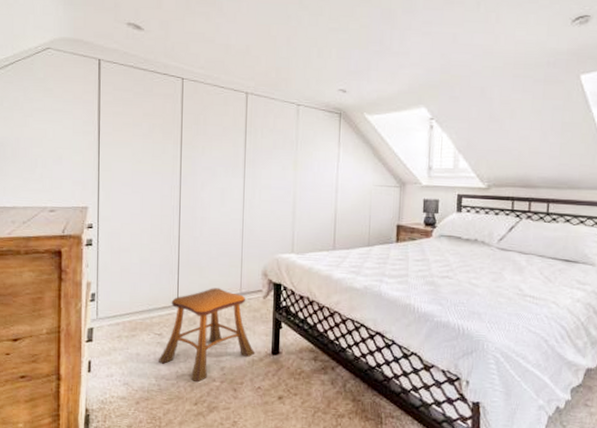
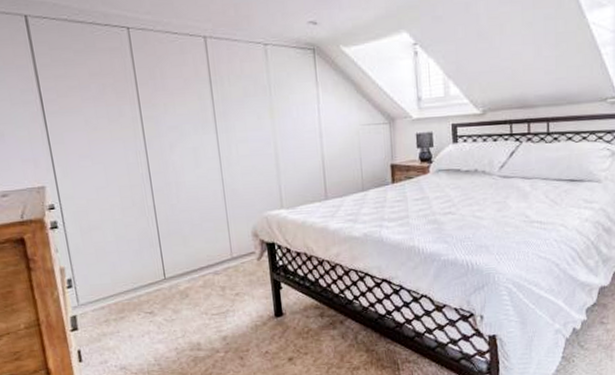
stool: present [157,288,255,383] -> none [153,256,258,356]

